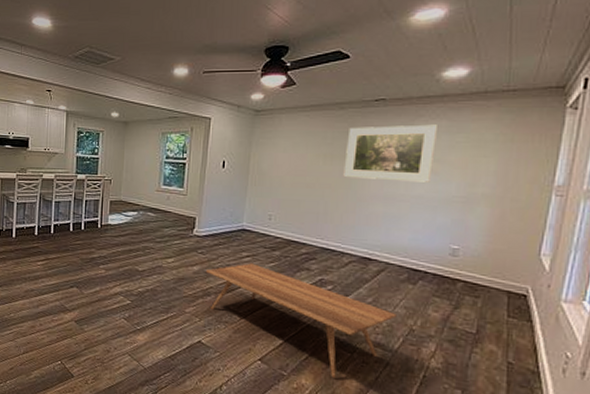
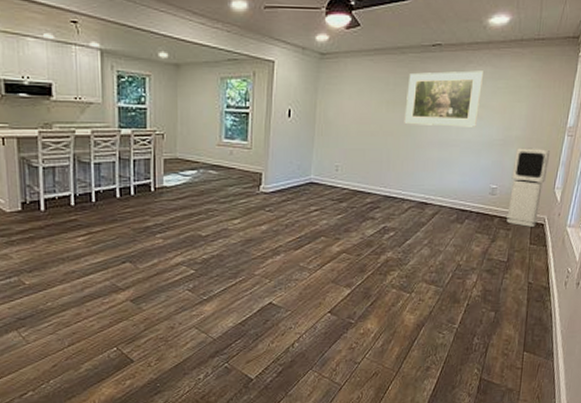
coffee table: present [205,263,397,378] -> none [274,217,447,318]
air purifier: none [472,206,532,297] -> present [506,148,551,227]

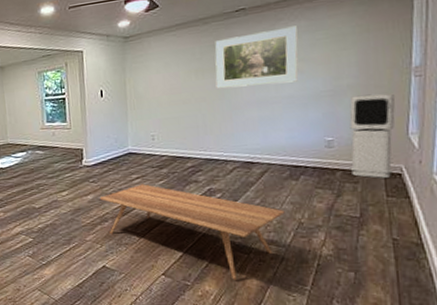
coffee table: none [274,217,447,318] -> present [99,184,285,280]

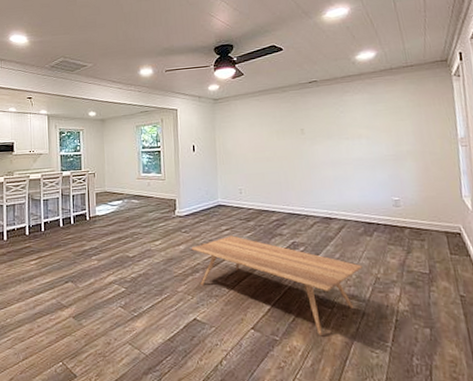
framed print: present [215,26,299,89] -> none [293,98,365,149]
air purifier: present [349,93,396,178] -> none [410,159,453,237]

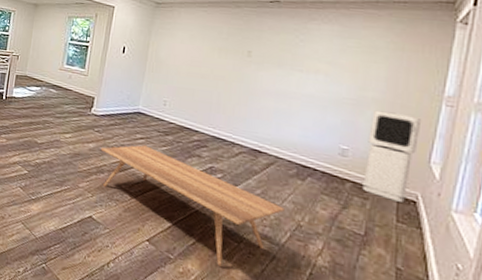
air purifier: none [410,159,453,237] -> present [361,110,422,203]

